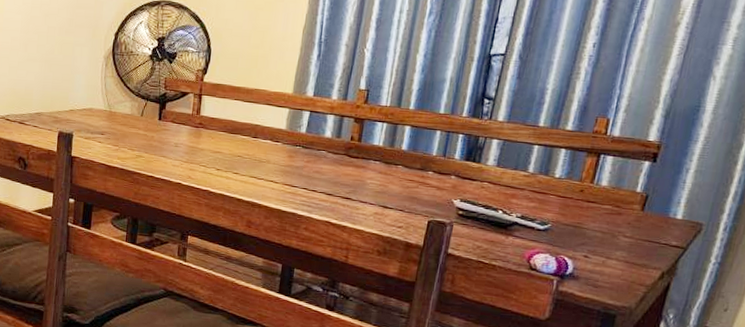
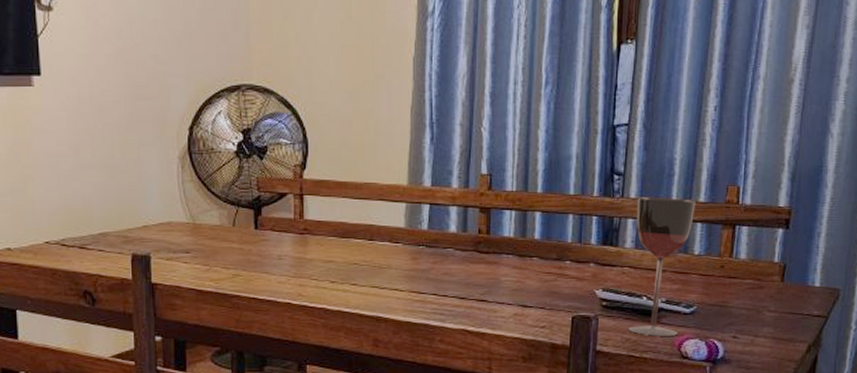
wineglass: none [479,121,563,249] -> present [627,197,696,336]

